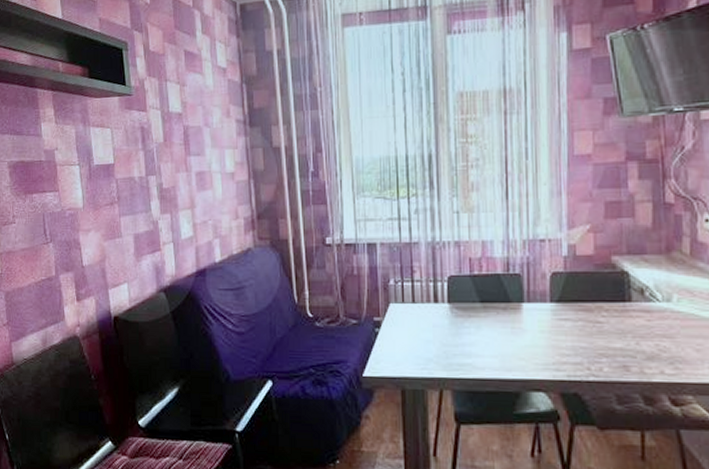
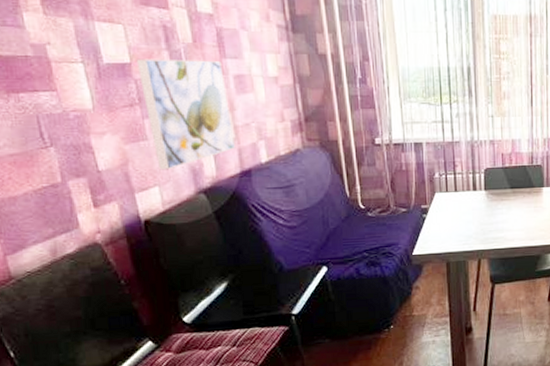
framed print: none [118,158,194,267] -> present [136,59,236,170]

